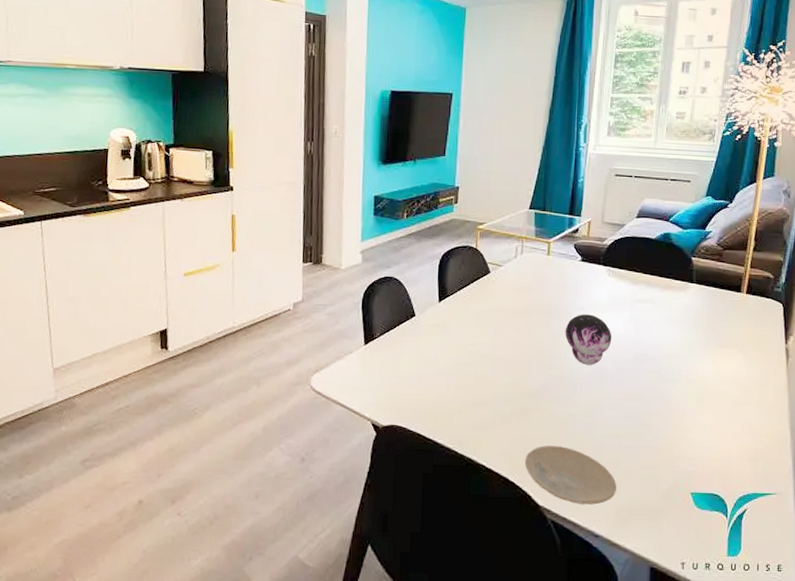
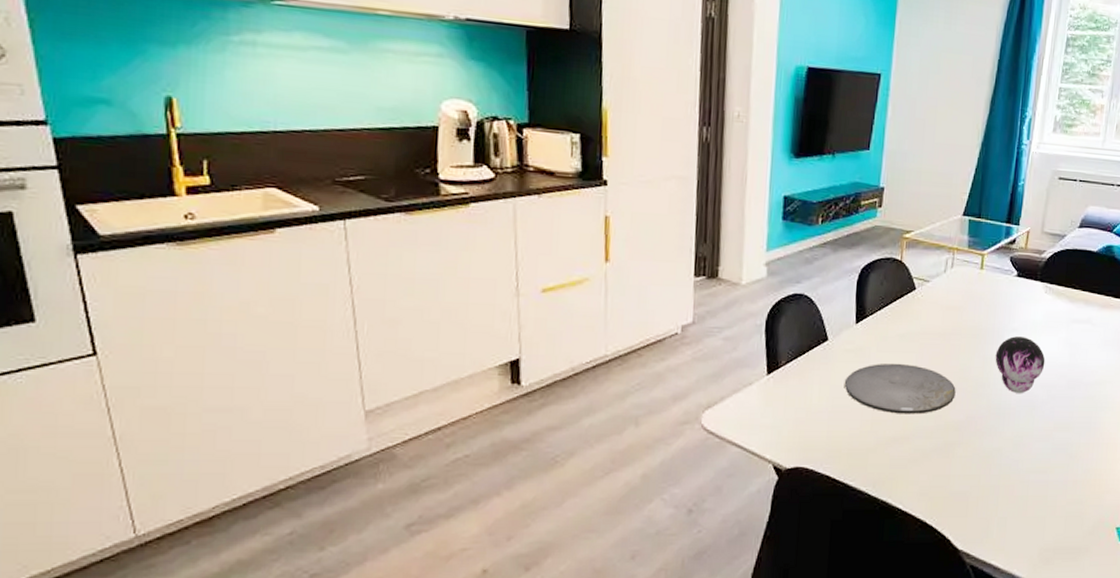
plate: none [431,336,530,382] -> present [845,363,956,414]
plate: present [524,446,616,505] -> none [944,484,1041,546]

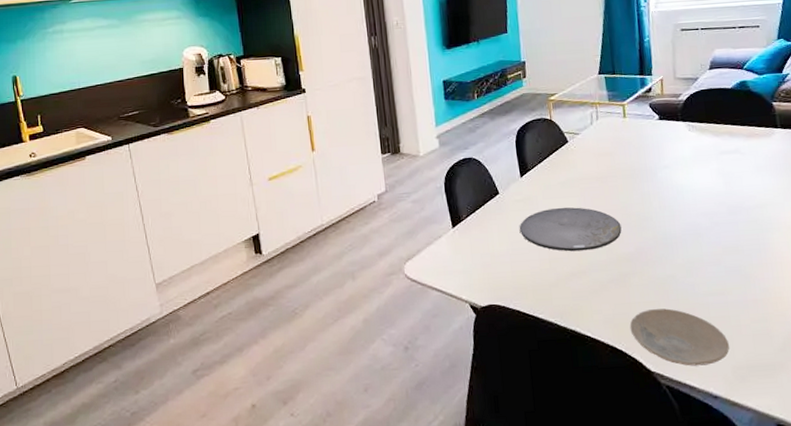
plate: none [944,484,1041,546] -> present [630,308,729,366]
decorative orb: present [995,336,1045,393] -> none [652,172,702,223]

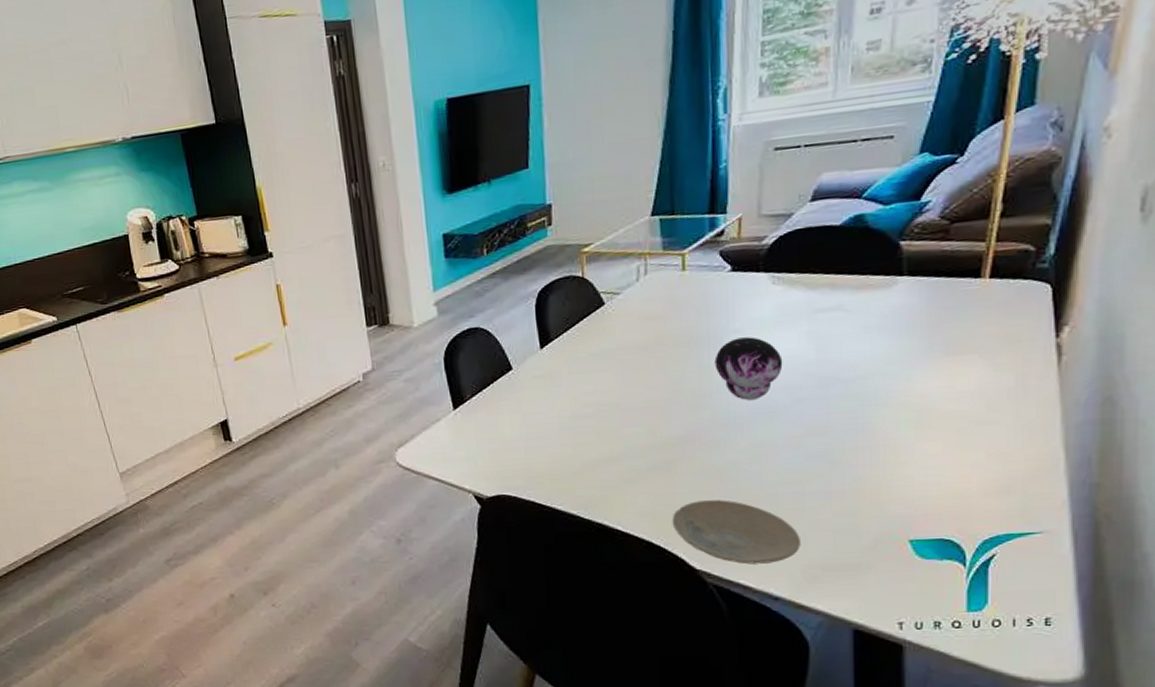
plate: present [520,207,622,252] -> none [538,383,670,435]
decorative orb: none [652,172,702,223] -> present [714,337,783,400]

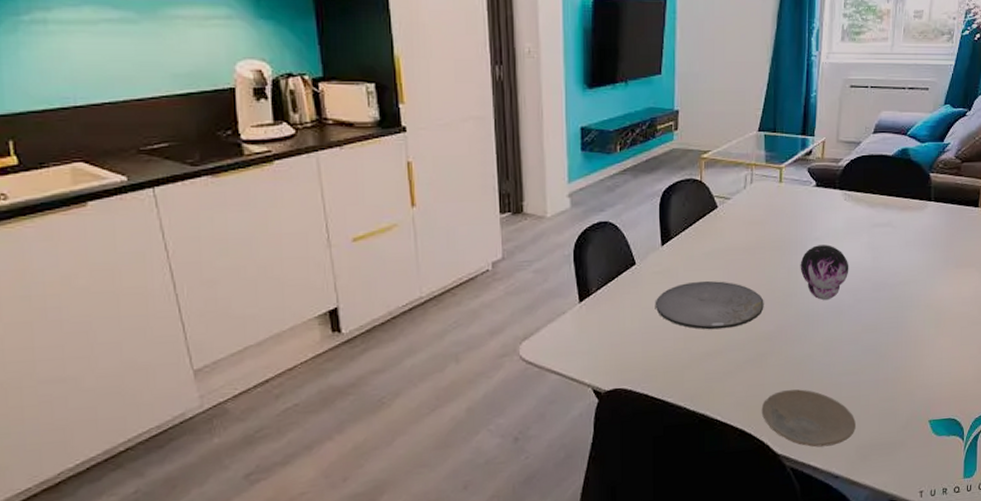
plate: none [538,383,670,435] -> present [656,280,764,330]

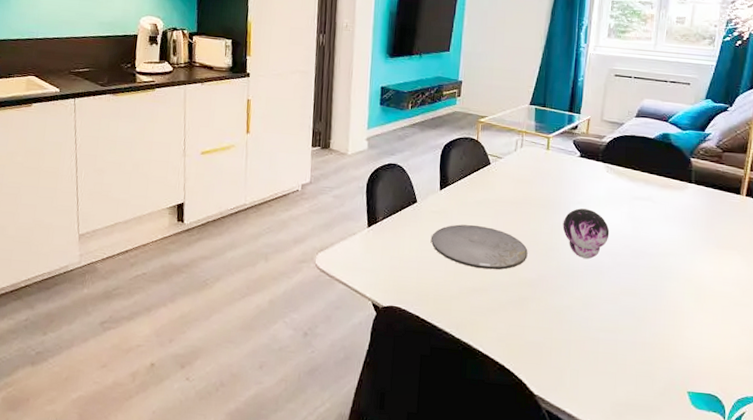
plate: present [761,389,856,448] -> none [520,335,612,397]

